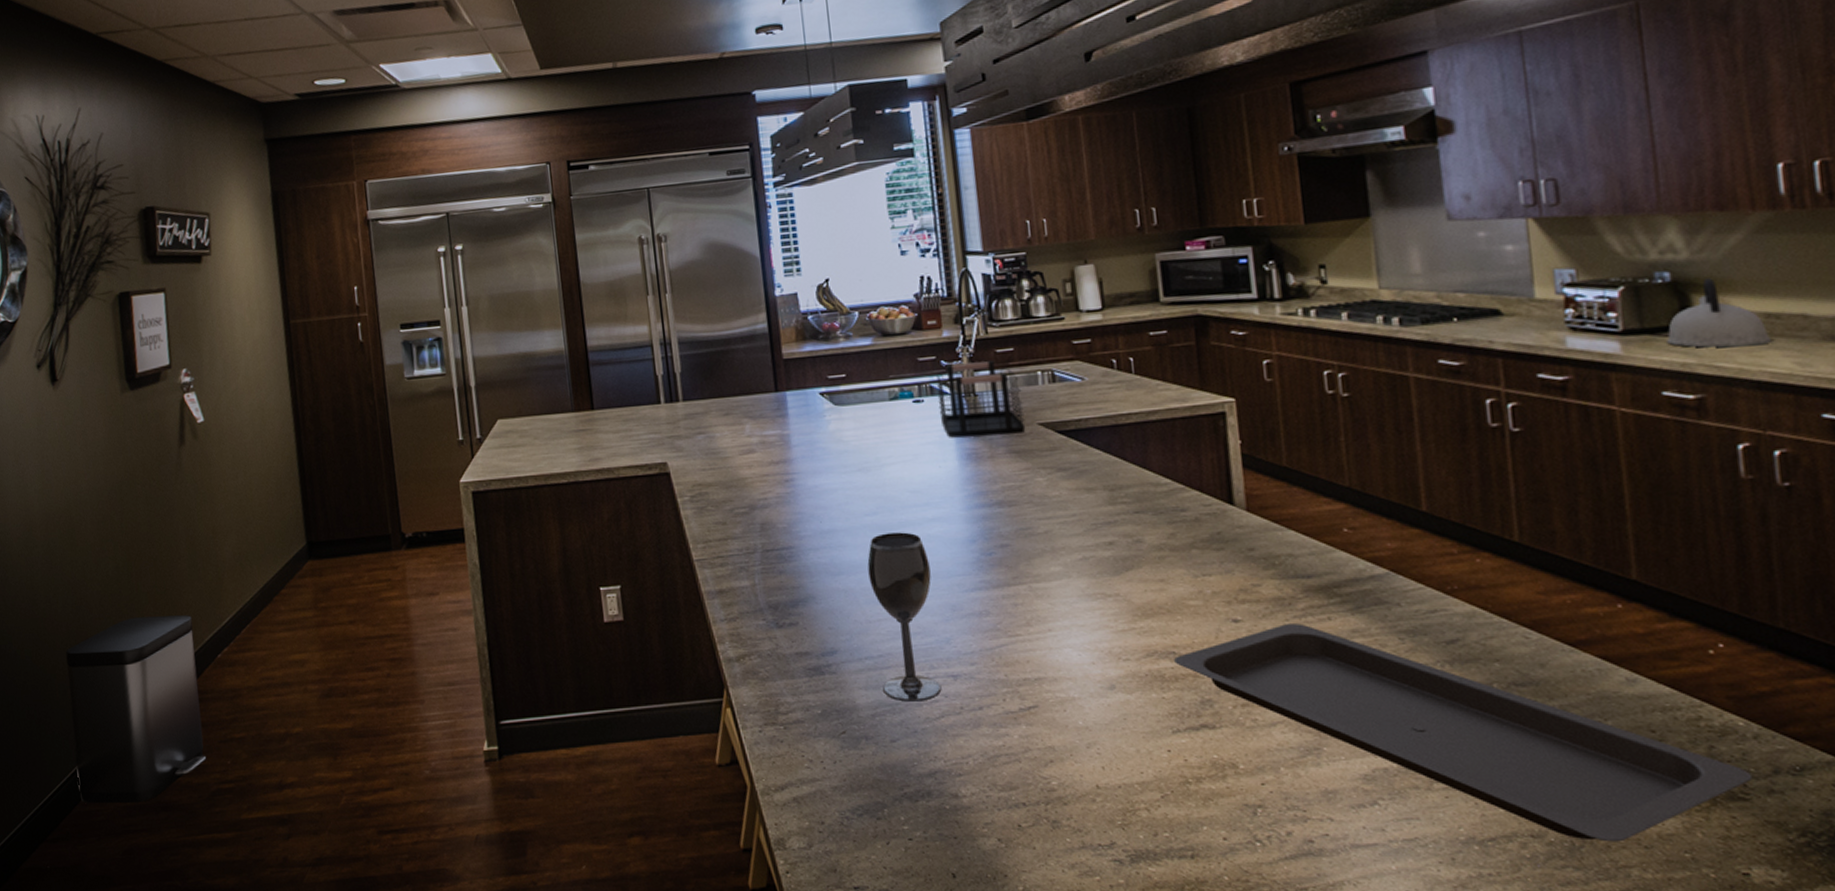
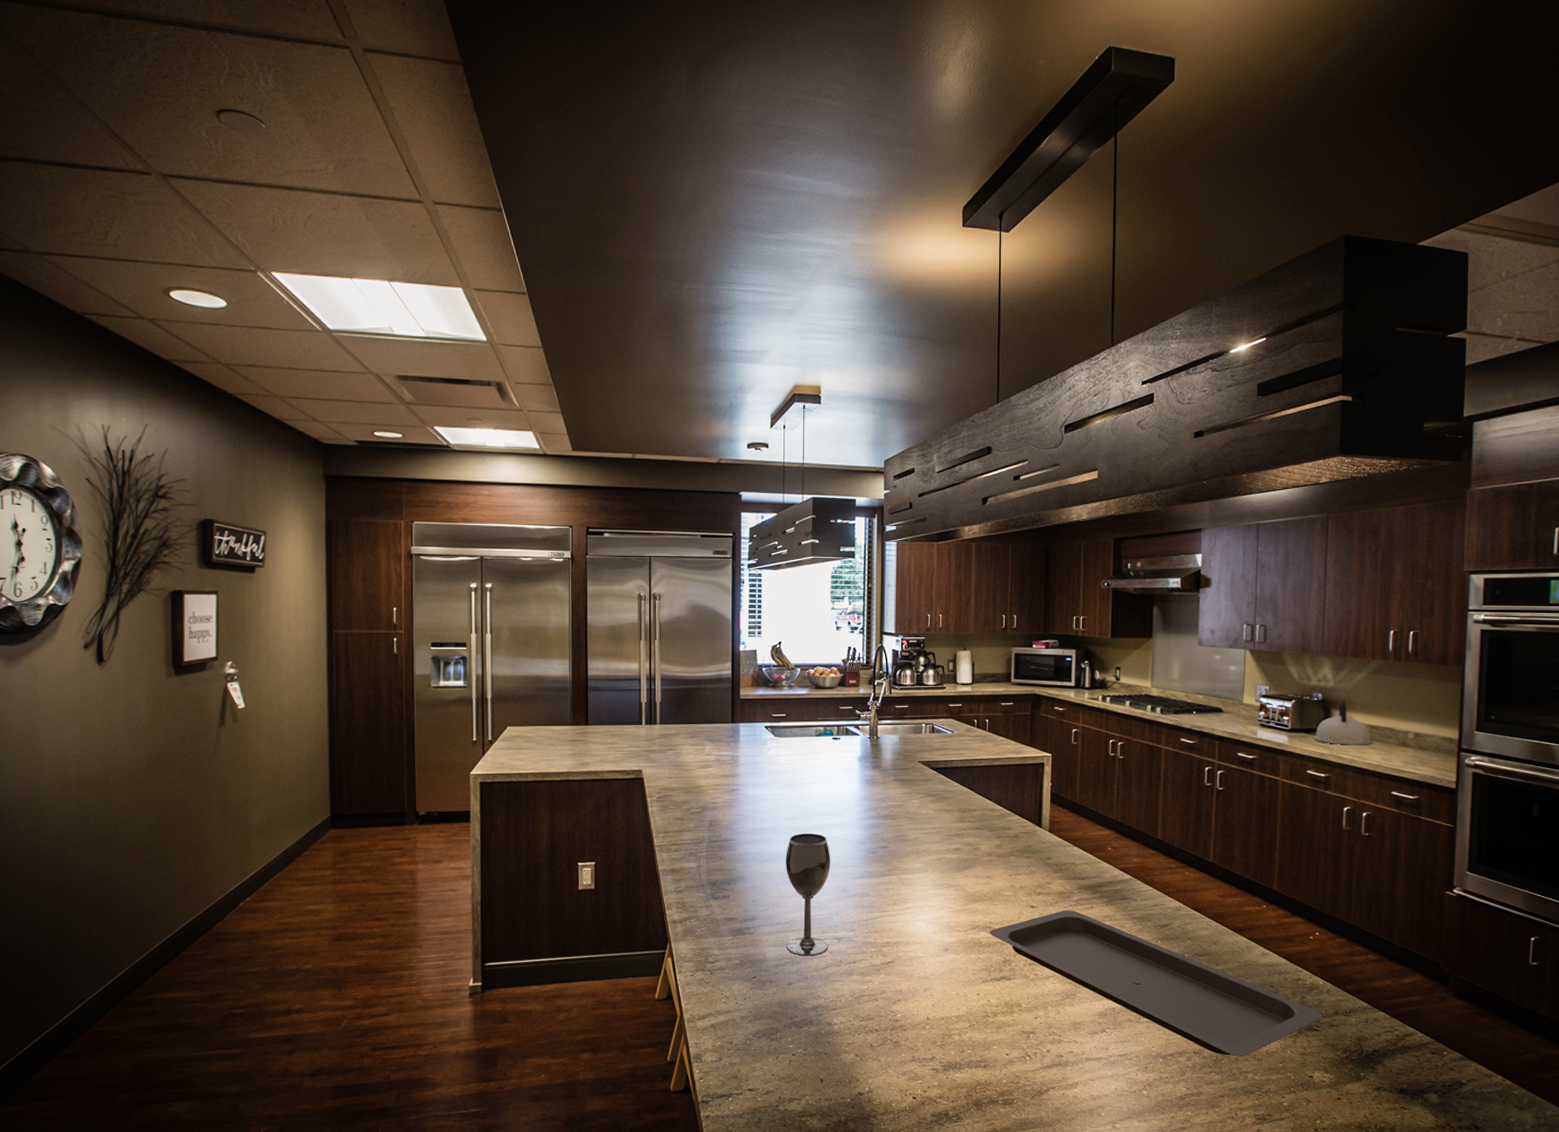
pedal bin: present [66,615,207,803] -> none [93,869,222,1024]
dish rack: present [936,360,1025,439] -> none [850,712,910,768]

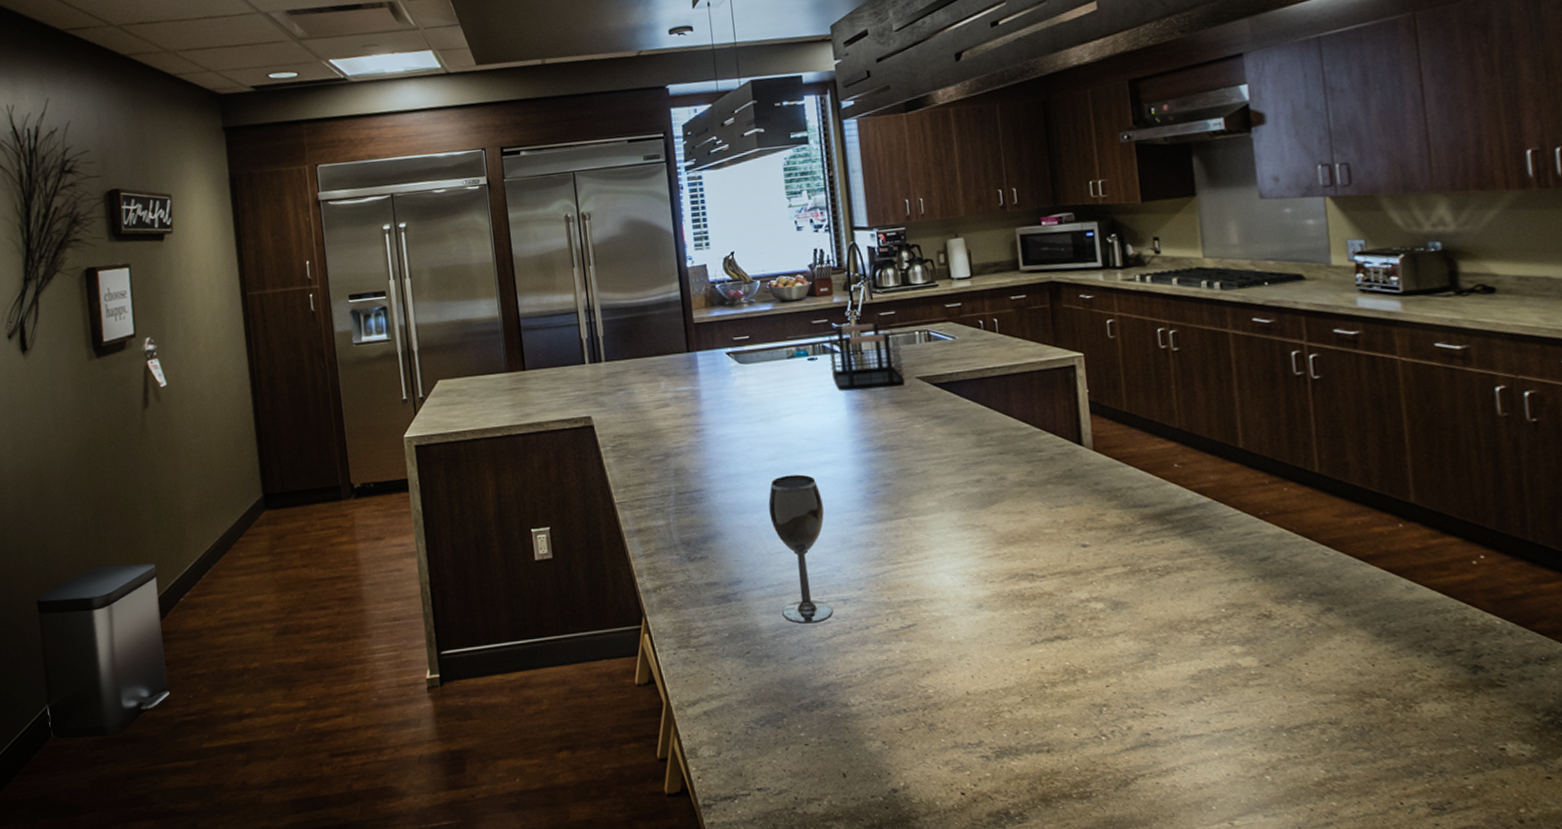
pedal bin: none [93,869,222,1024] -> present [36,563,170,738]
dish rack: none [850,712,910,768] -> present [828,322,905,392]
serving tray: present [989,910,1323,1057] -> none [1032,547,1508,726]
kettle: present [1314,700,1372,746] -> none [1438,247,1523,306]

